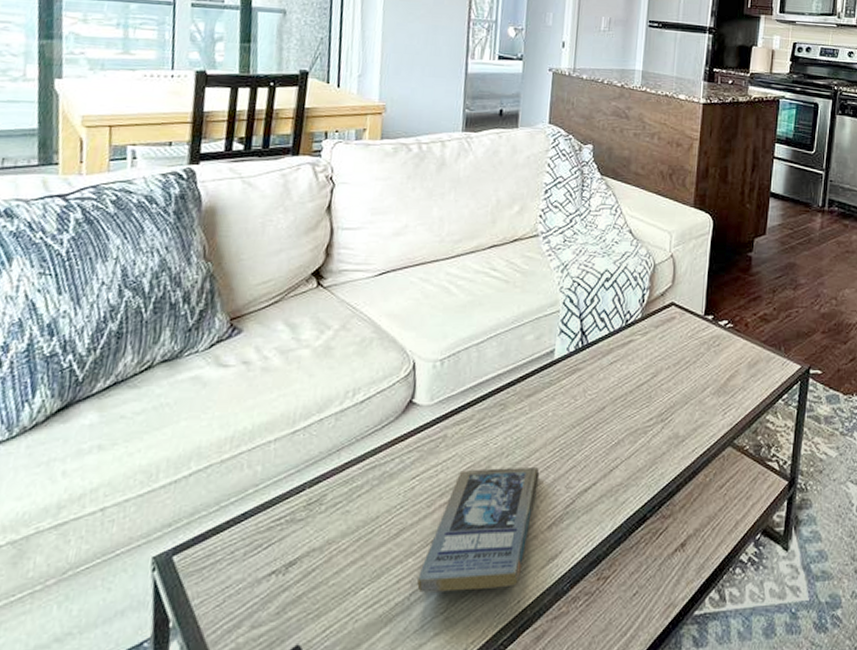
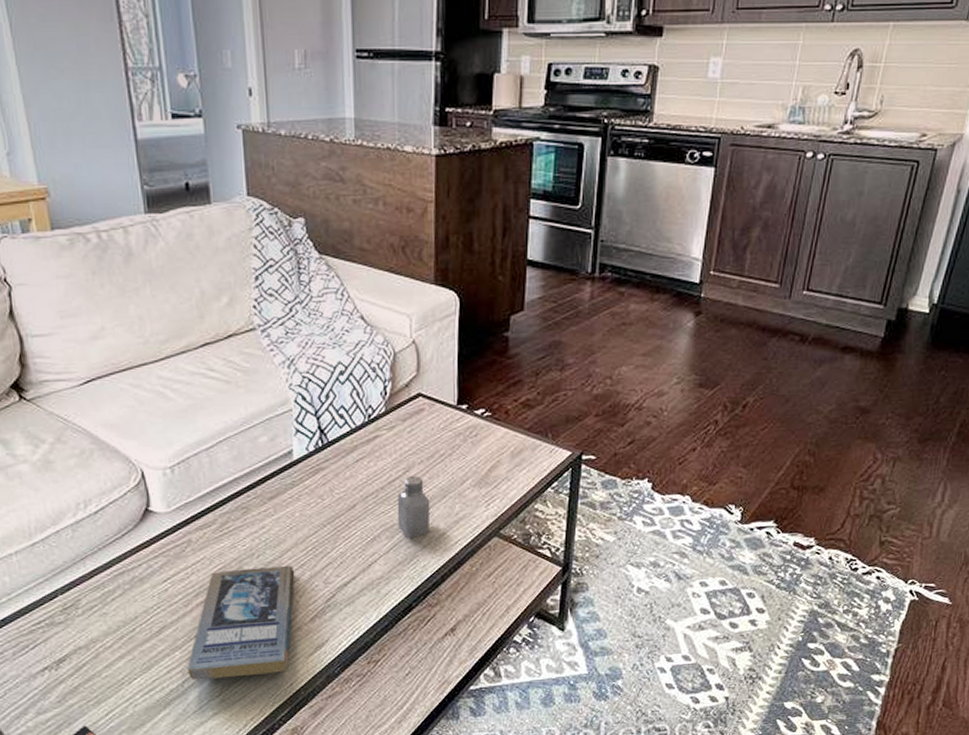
saltshaker: none [641,381,673,445] -> present [397,476,431,539]

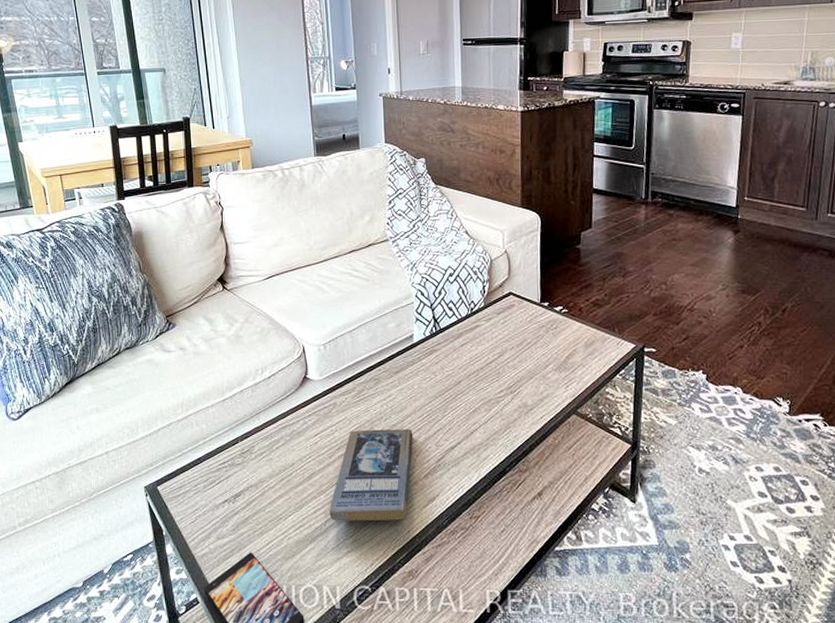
saltshaker: present [397,476,431,539] -> none [493,360,520,412]

